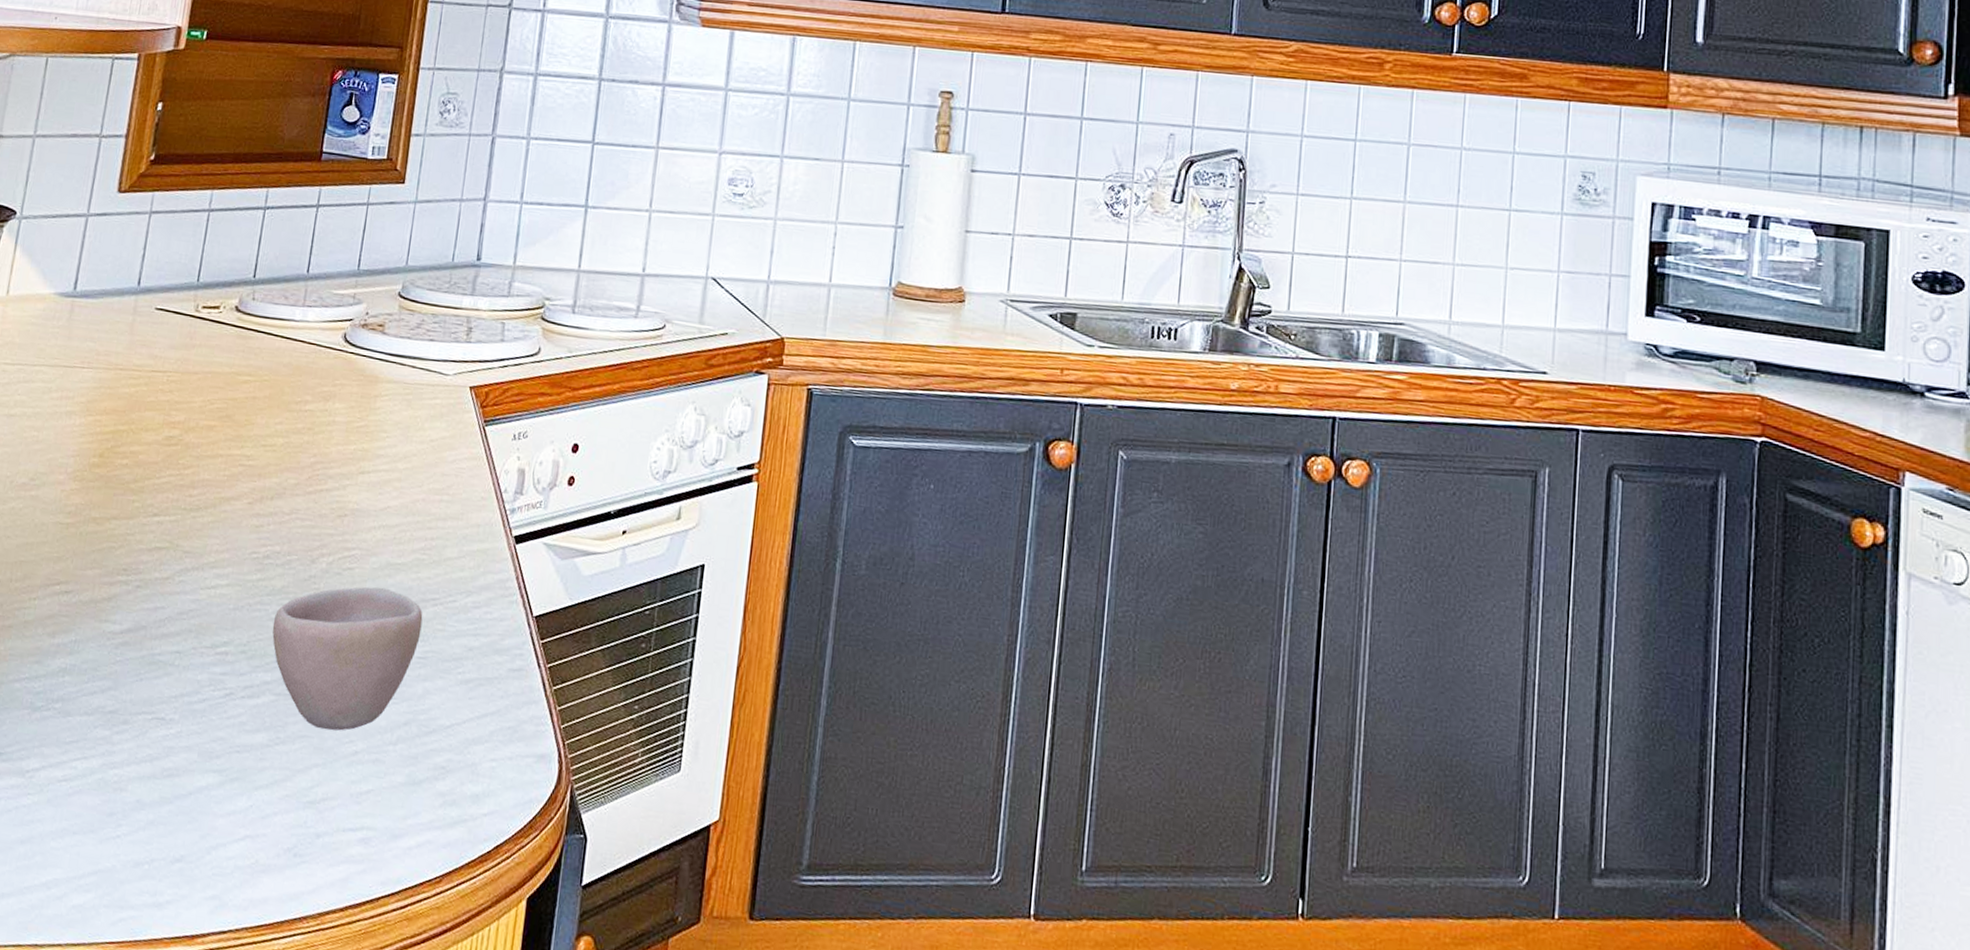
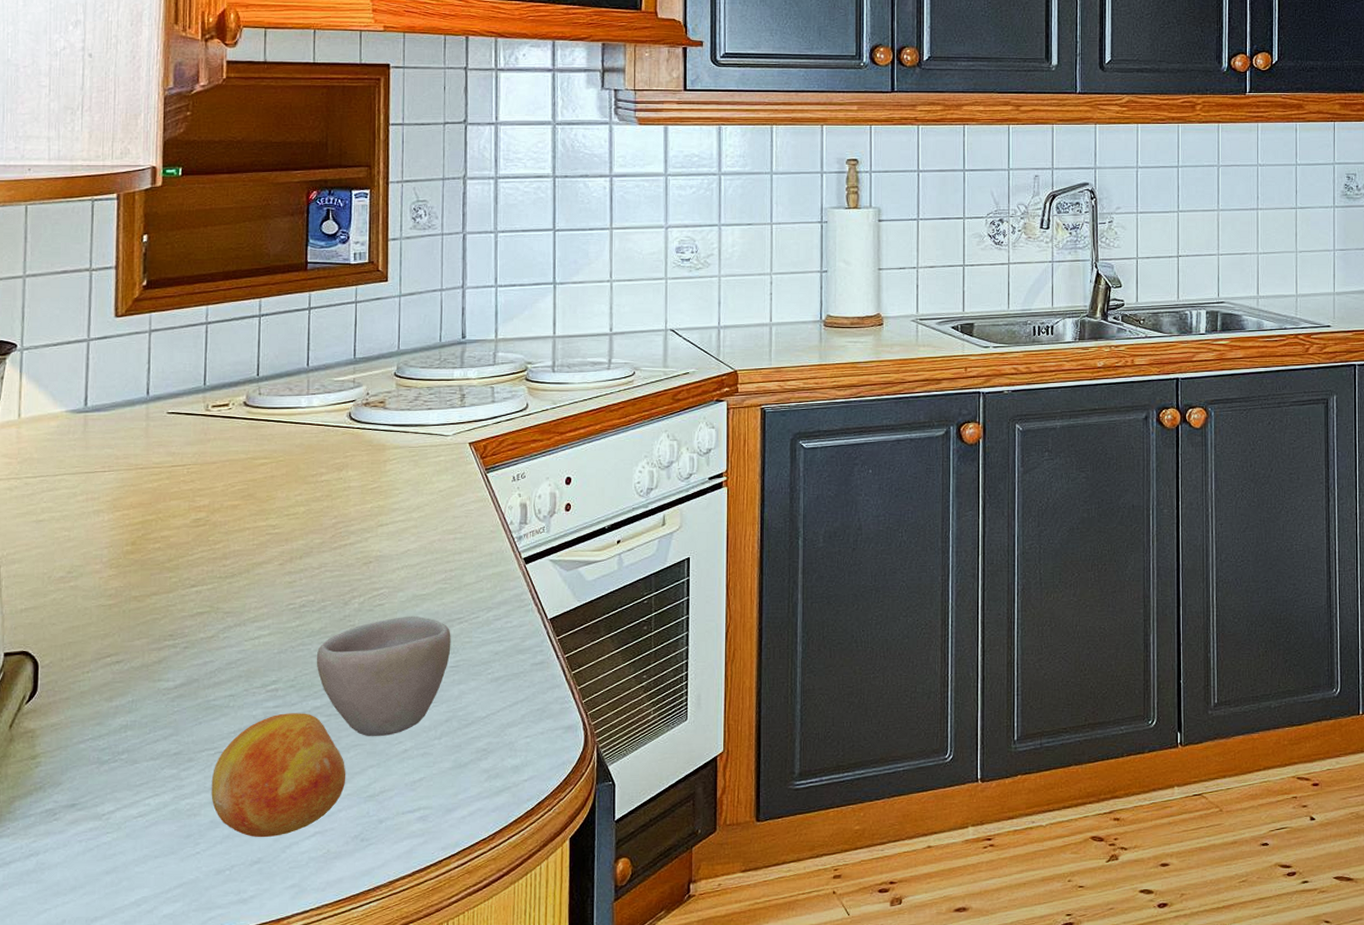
fruit: none [141,683,288,833] -> present [211,713,346,838]

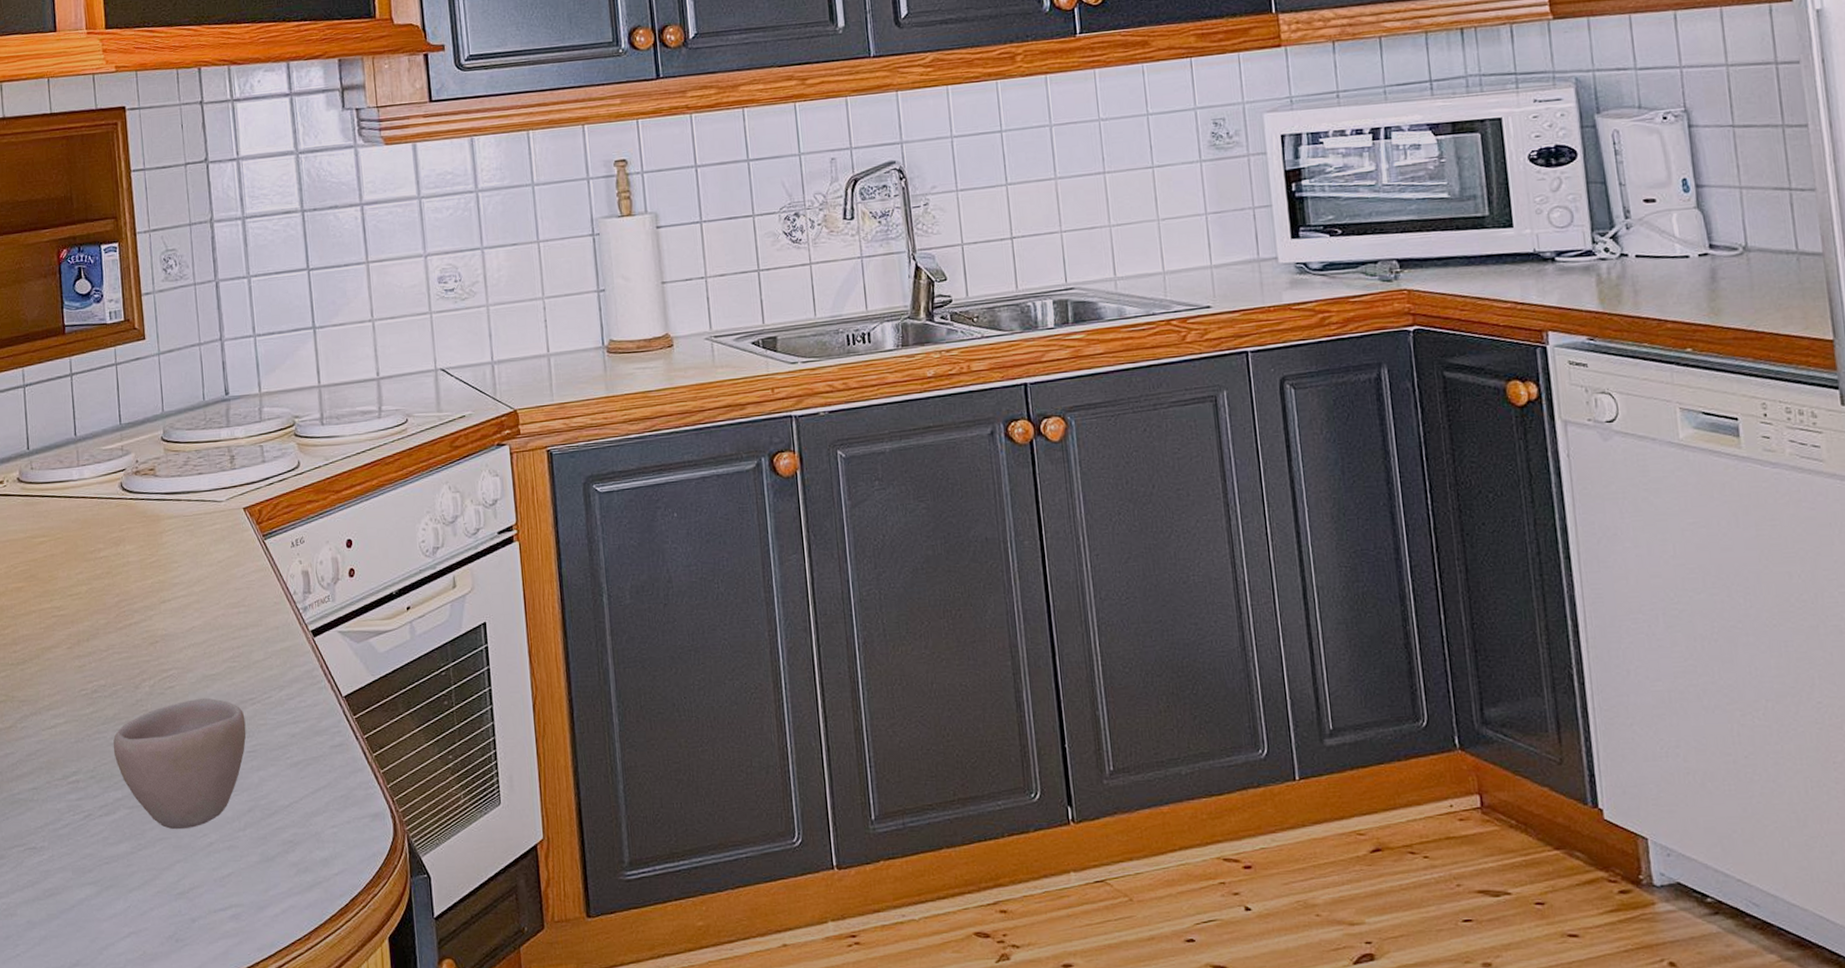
fruit: present [211,713,346,838] -> none [24,805,155,939]

